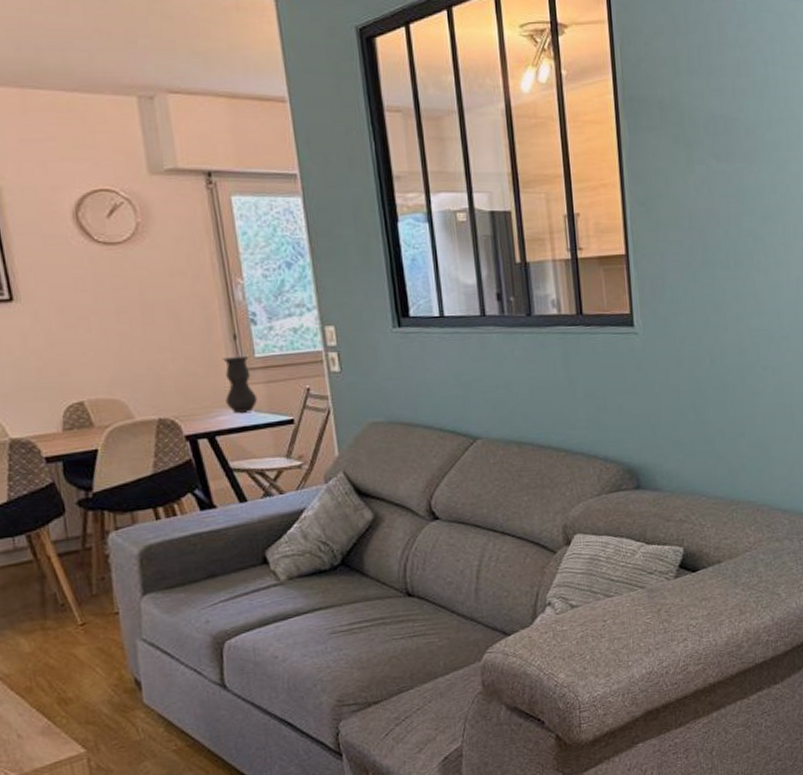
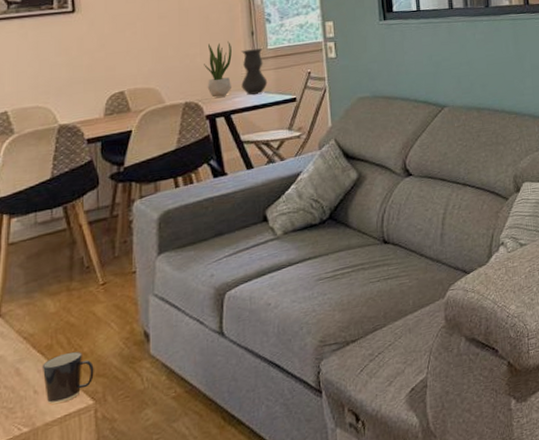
mug: none [23,695,83,751] -> present [42,351,94,405]
potted plant: none [178,346,214,415] -> present [204,41,232,98]

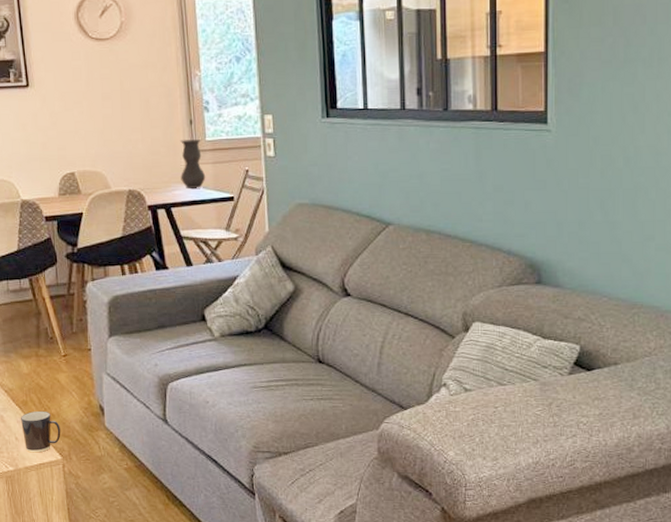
potted plant: present [204,41,232,98] -> none [145,129,171,188]

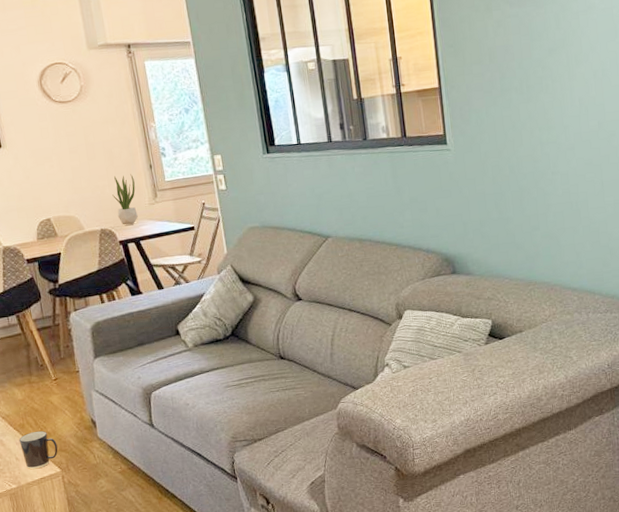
potted plant: none [145,129,171,188] -> present [112,174,138,225]
vase: present [181,139,206,188] -> none [143,180,169,223]

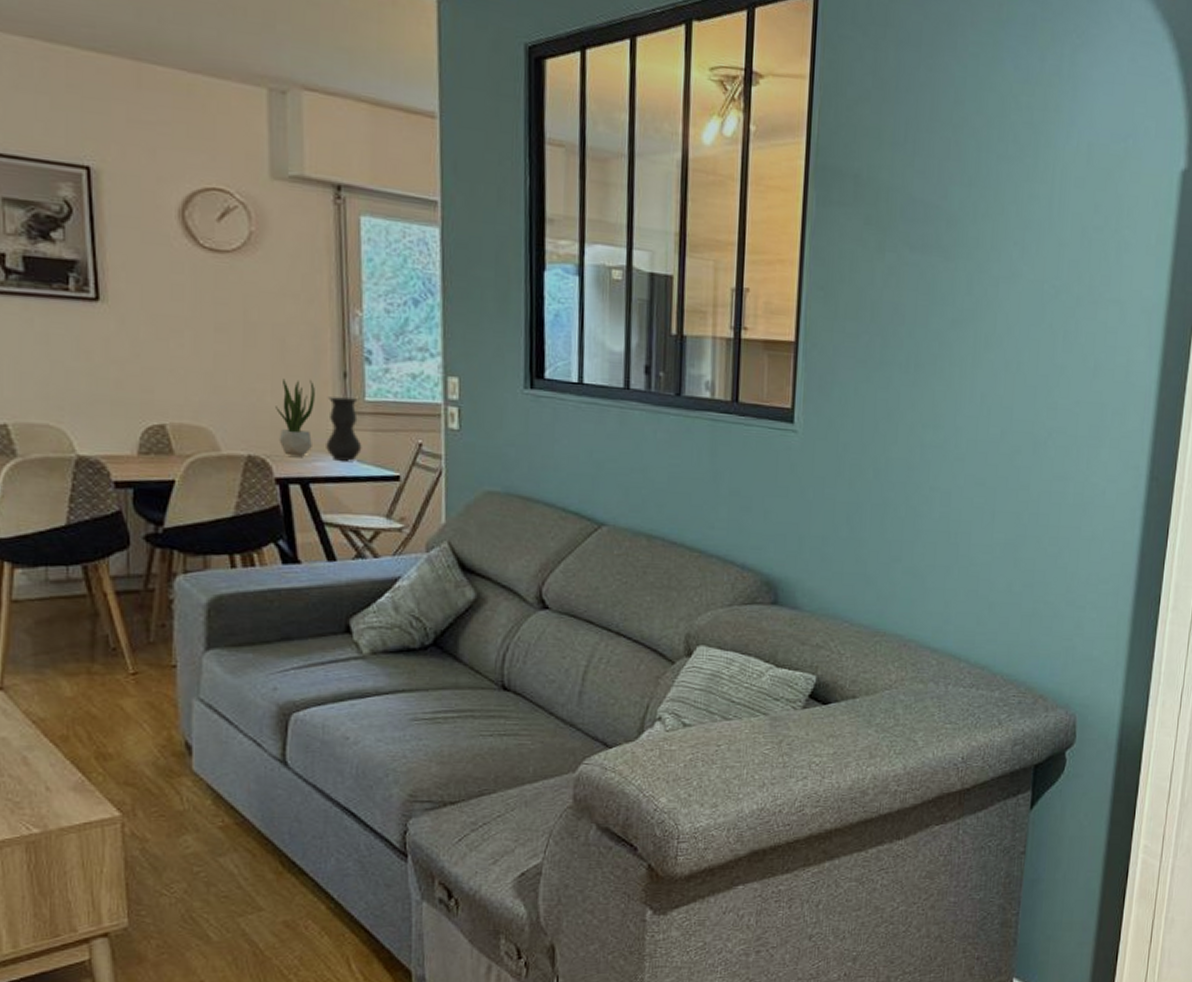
mug: present [18,430,58,470] -> none [55,749,121,808]
vase: none [143,180,169,223] -> present [326,397,362,461]

